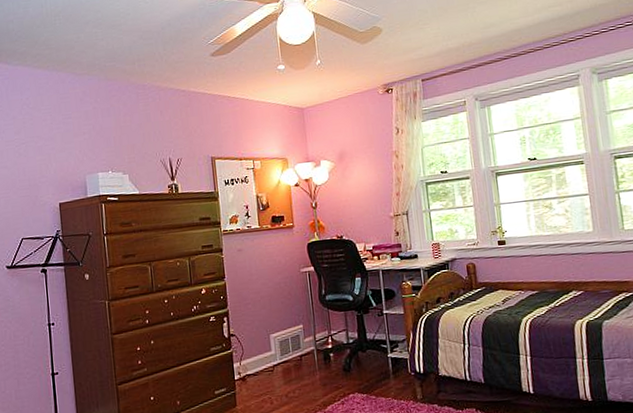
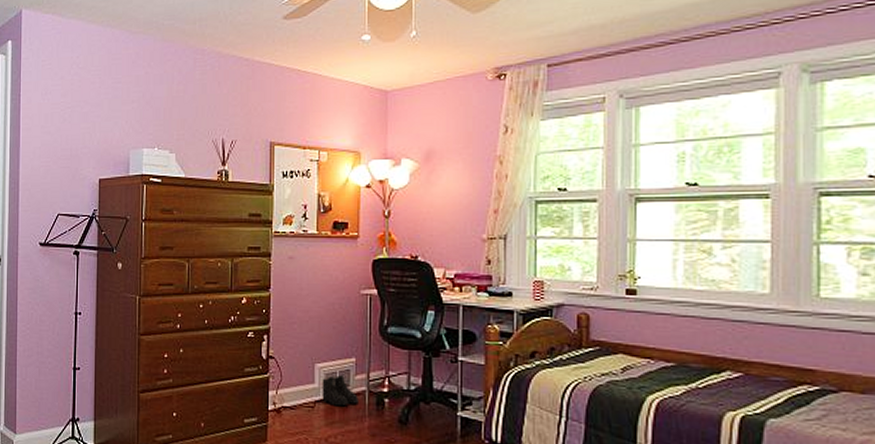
boots: none [277,340,309,367] -> present [322,375,358,407]

